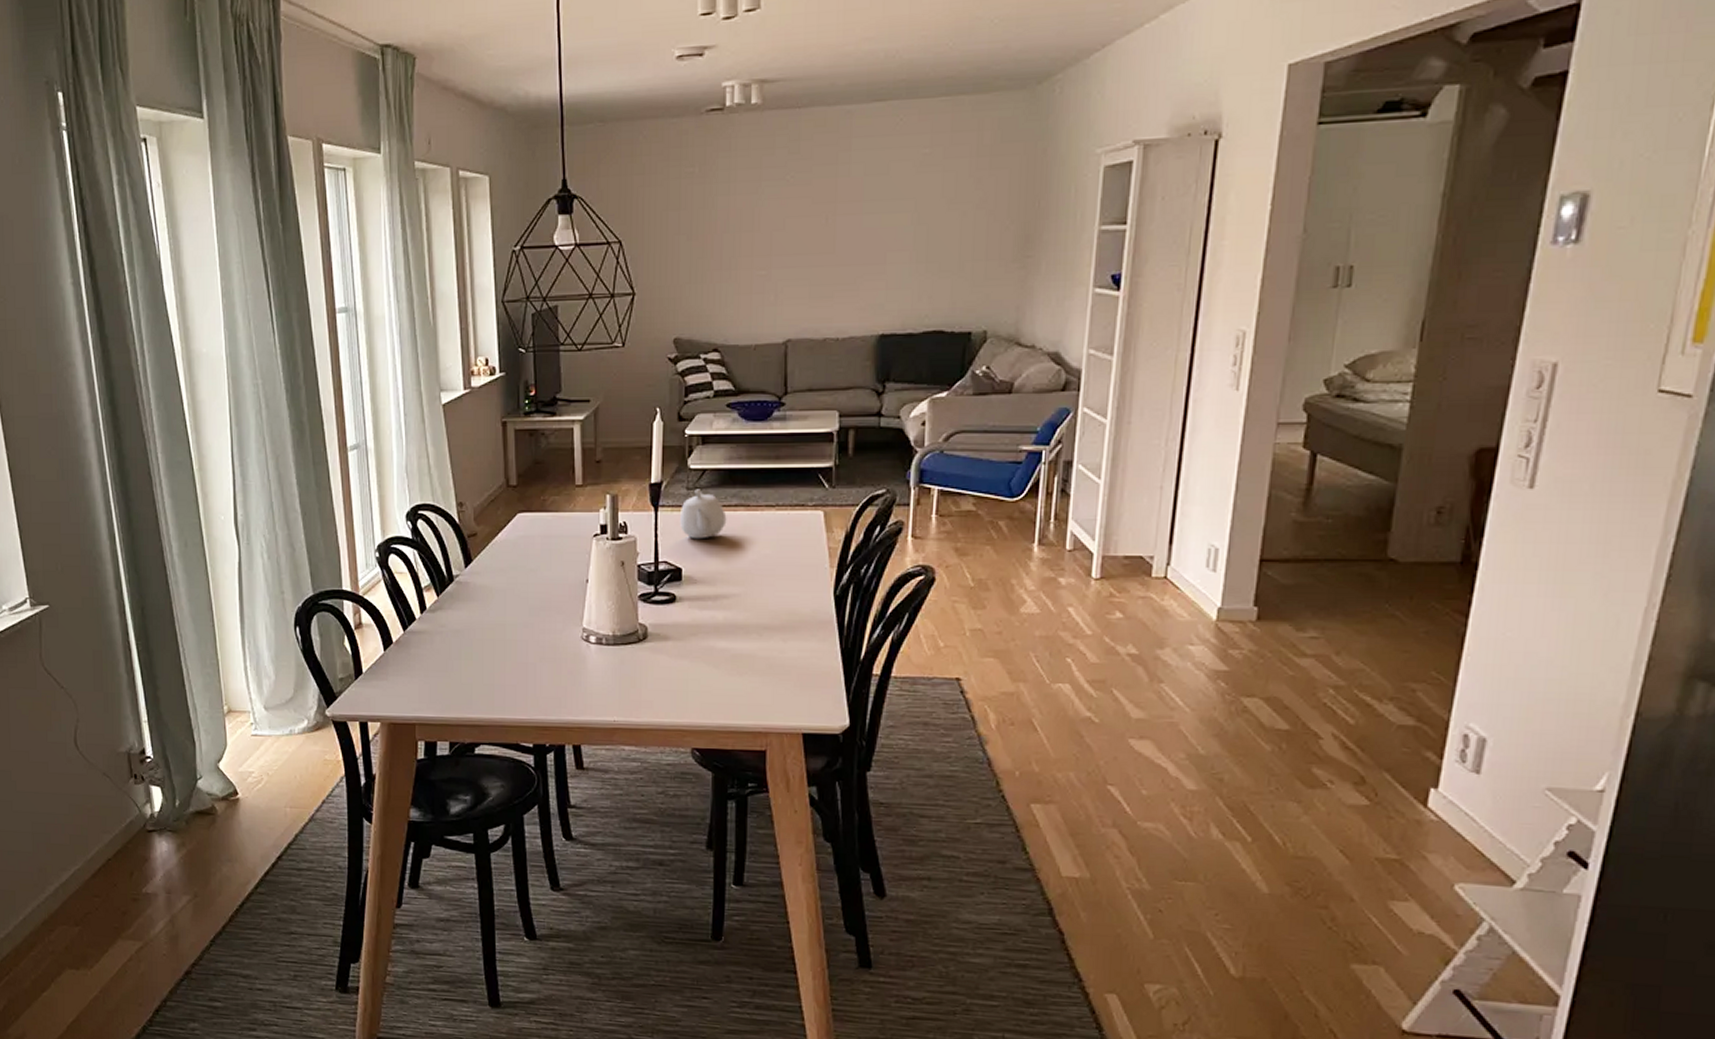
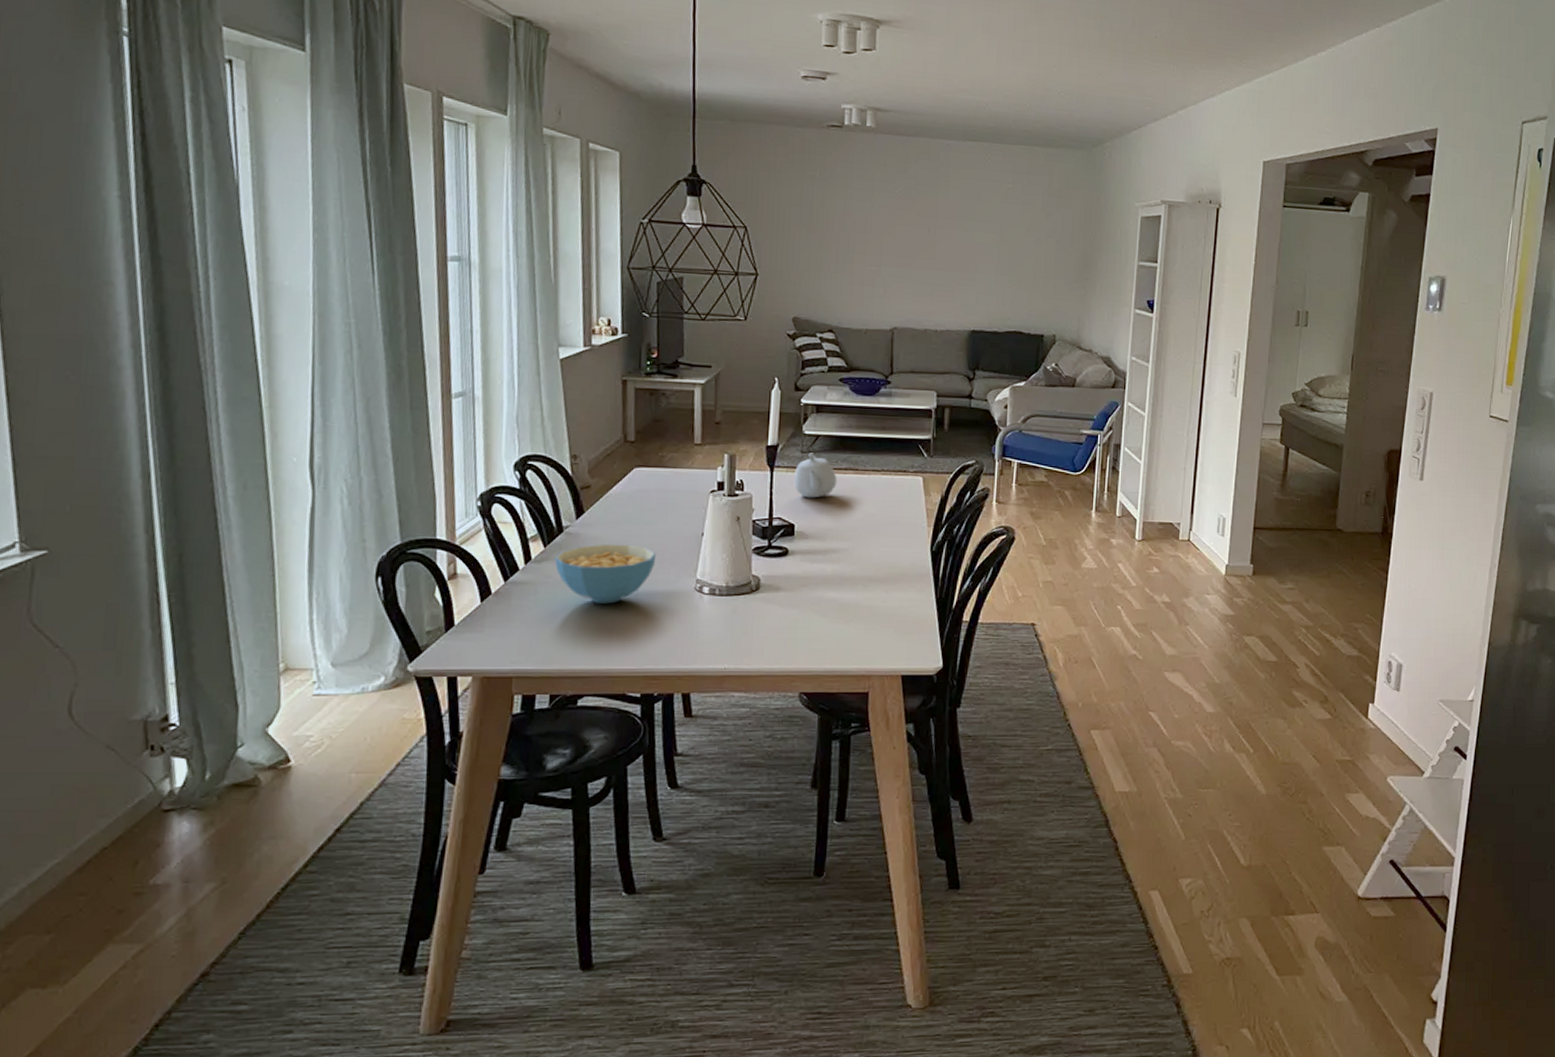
cereal bowl: none [447,592,543,653] -> present [554,543,657,604]

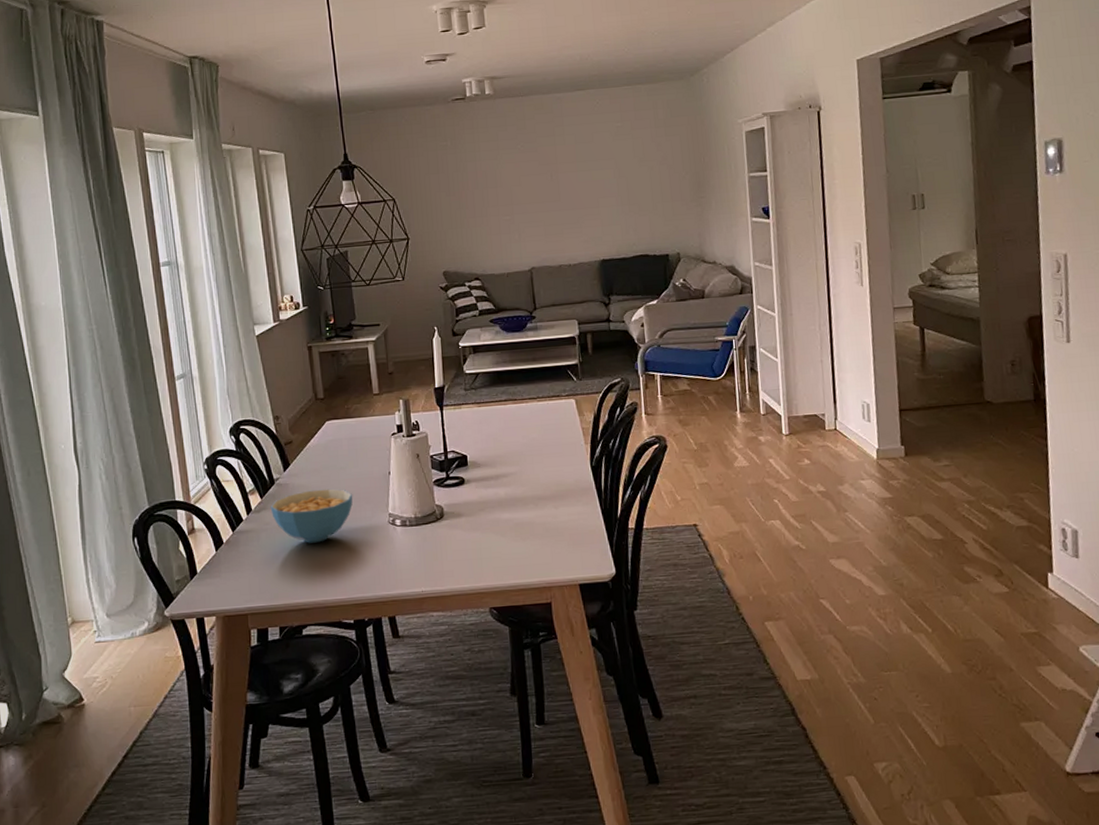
teapot: present [794,453,837,498] -> none [461,389,500,431]

